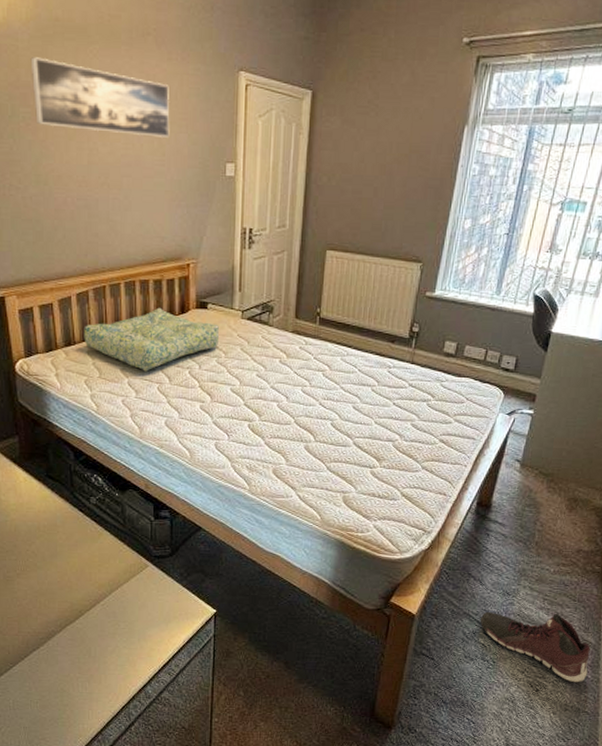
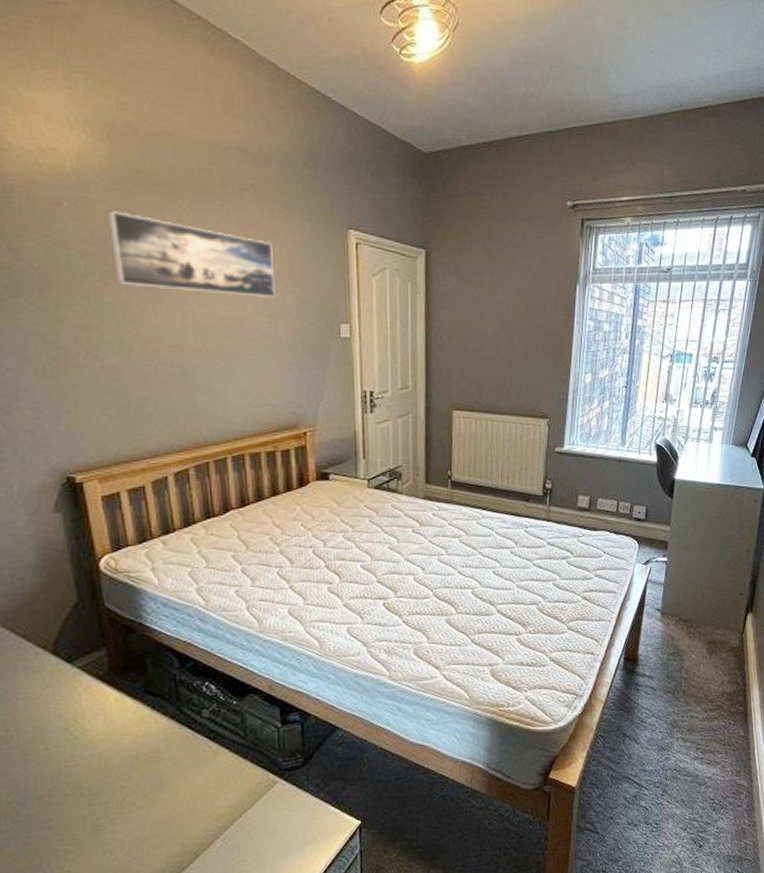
seat cushion: present [84,307,219,372] -> none [184,482,344,556]
sneaker: present [480,611,591,683] -> none [640,762,744,831]

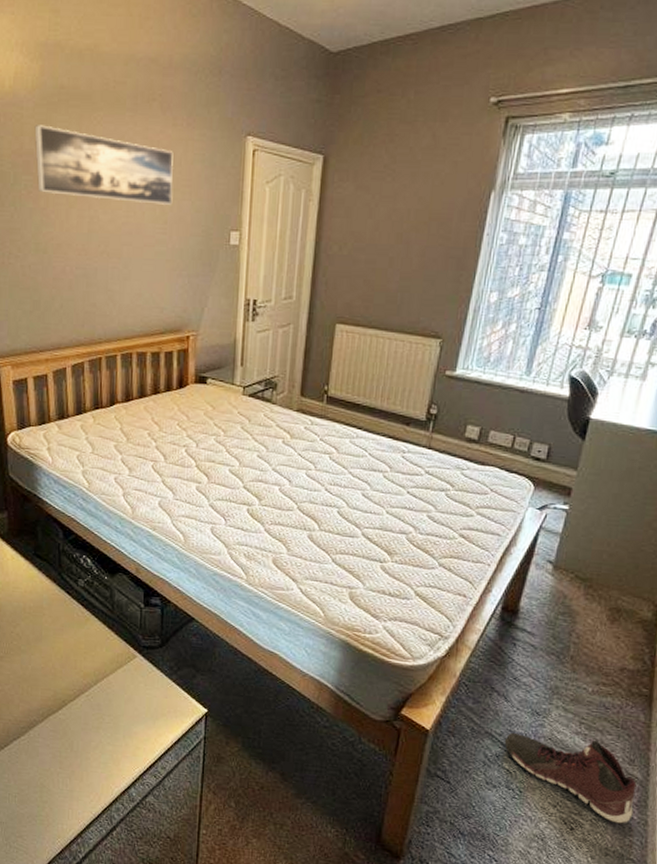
sneaker: none [640,762,744,831] -> present [505,732,637,824]

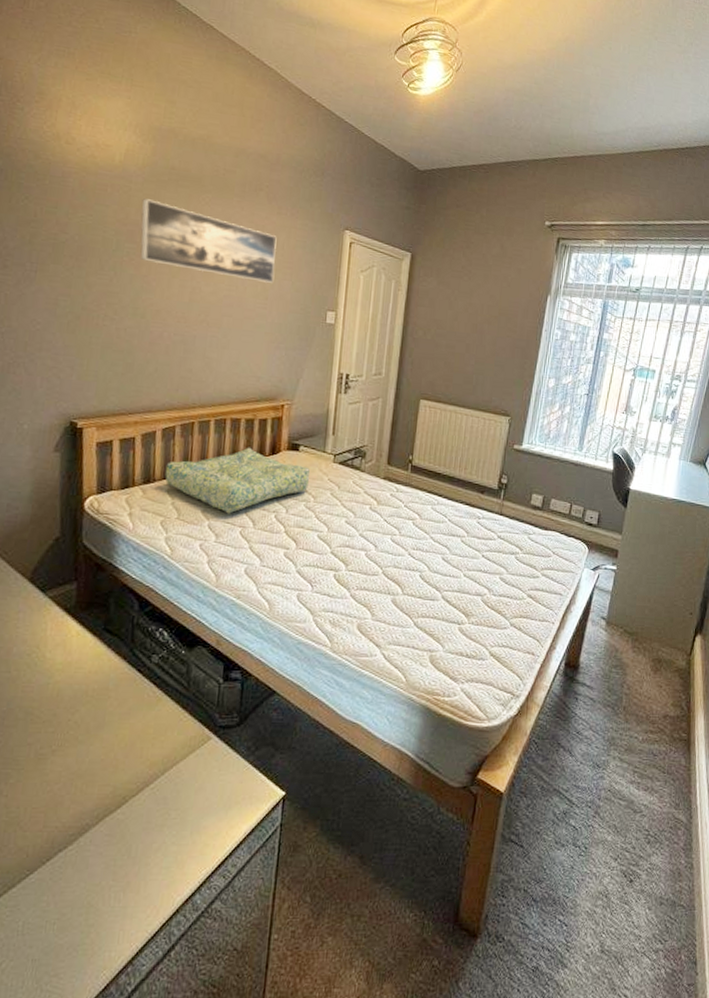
seat cushion: none [77,381,218,449] -> present [165,447,310,514]
sneaker: present [505,732,637,824] -> none [571,787,682,870]

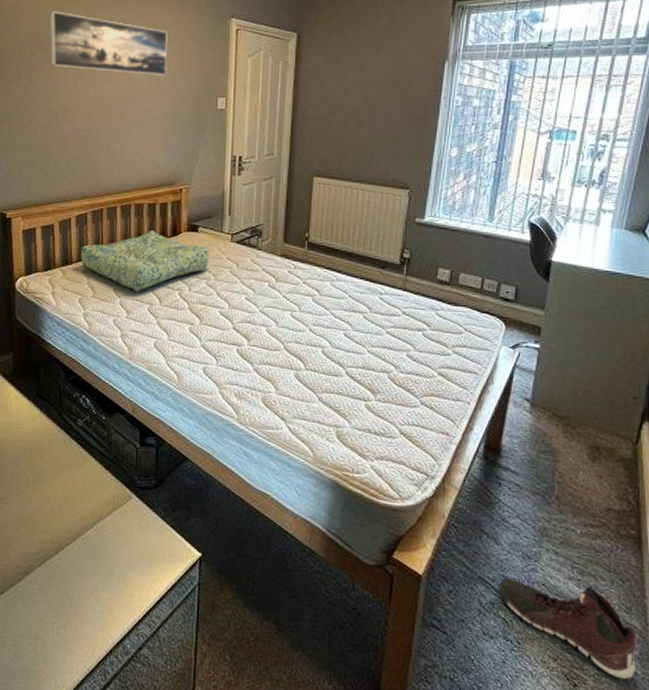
sneaker: none [571,787,682,870] -> present [499,577,636,680]

